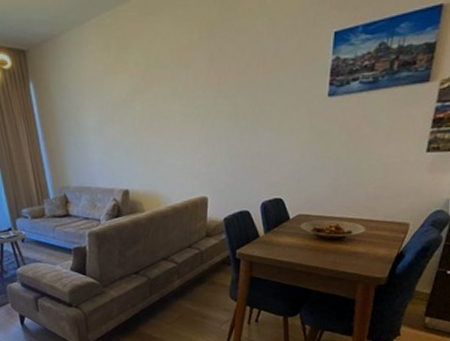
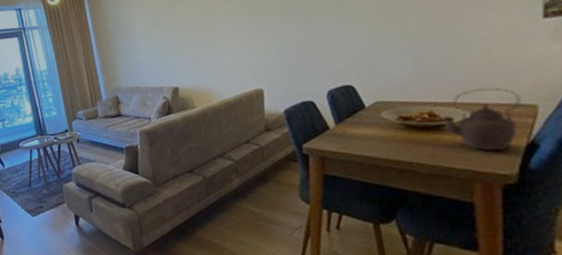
teapot: none [344,207,400,259] -> present [441,87,522,152]

